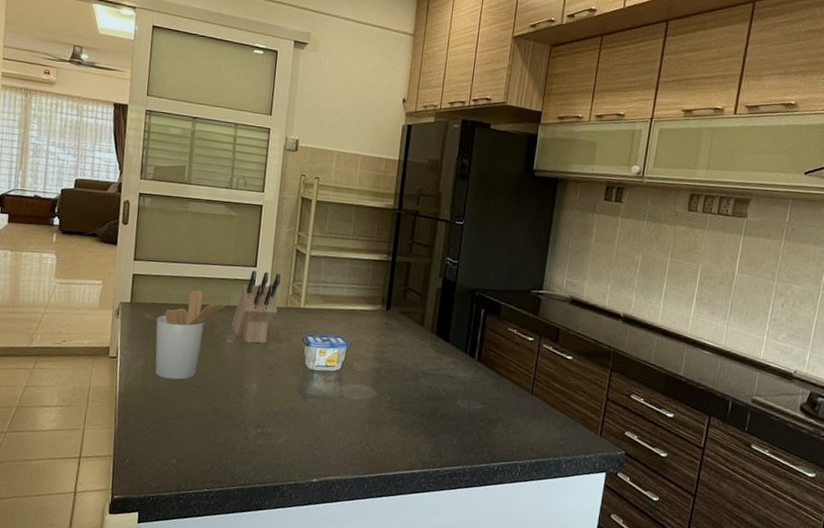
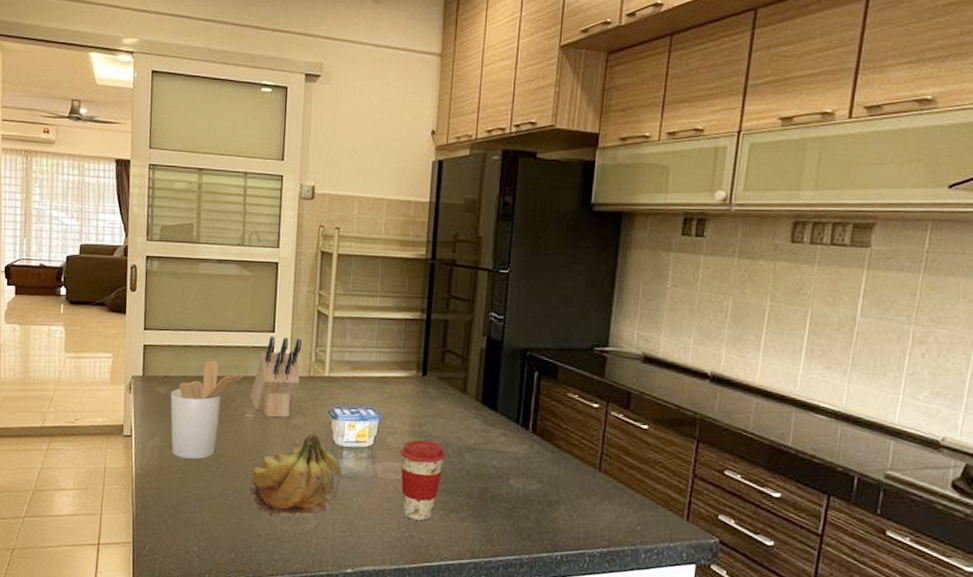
fruit: none [226,358,312,433] -> present [248,433,342,517]
coffee cup: none [364,365,404,436] -> present [399,439,445,521]

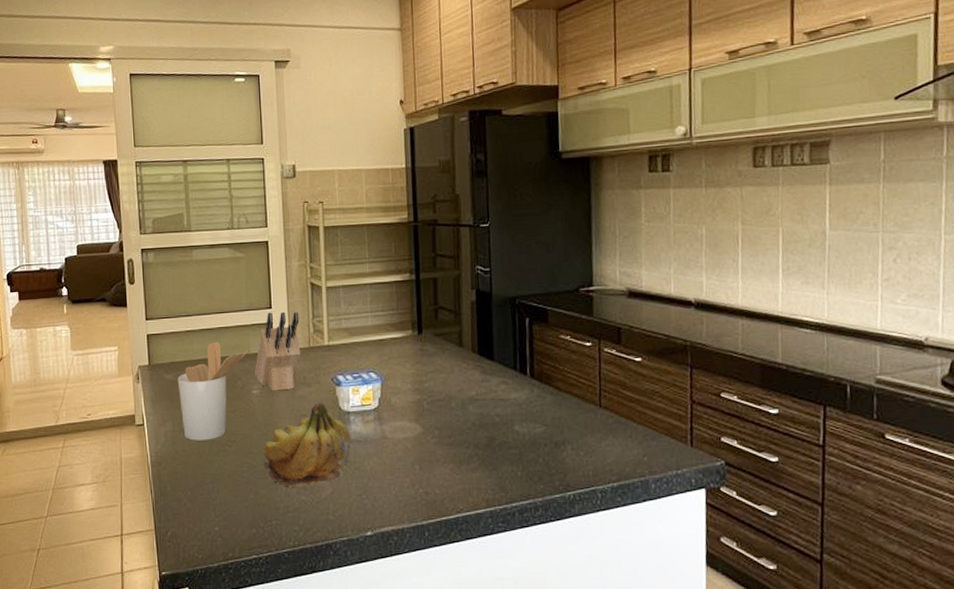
coffee cup: present [399,439,445,521] -> none [405,396,449,476]

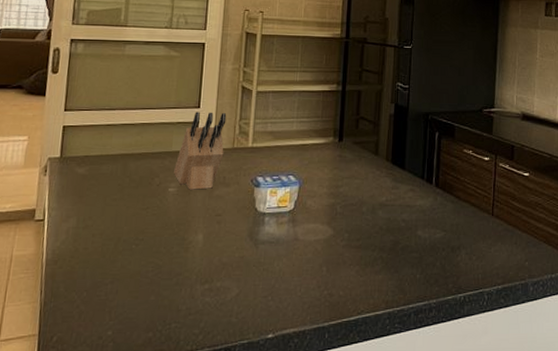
utensil holder: present [177,342,250,441] -> none [88,137,172,238]
fruit: present [262,402,351,488] -> none [169,202,264,290]

